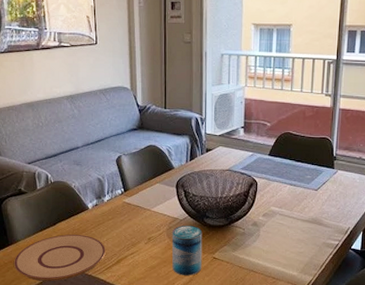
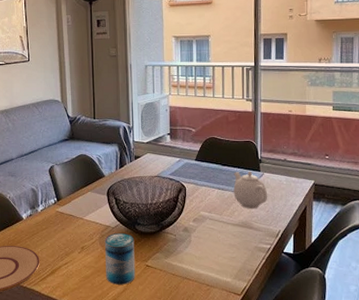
teapot: none [305,168,340,205] -> present [233,171,268,209]

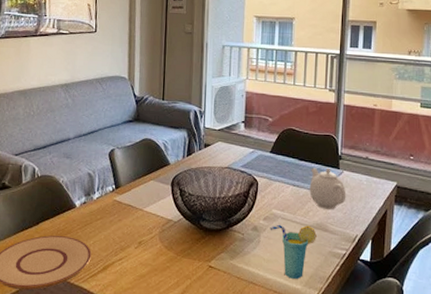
beverage can: present [104,232,135,285] -> none [163,227,198,287]
cup: none [199,224,243,273] -> present [270,224,317,279]

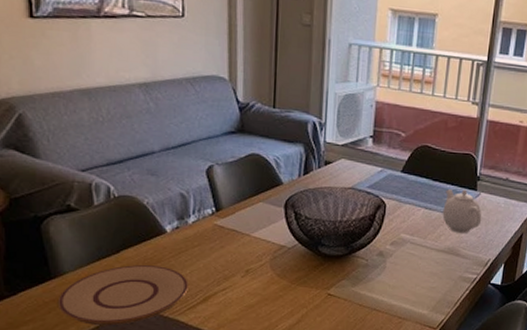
cup: present [270,224,317,279] -> none [397,249,447,304]

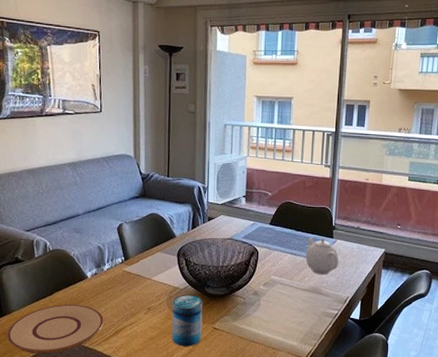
beverage can: none [275,254,316,316] -> present [171,294,203,347]

